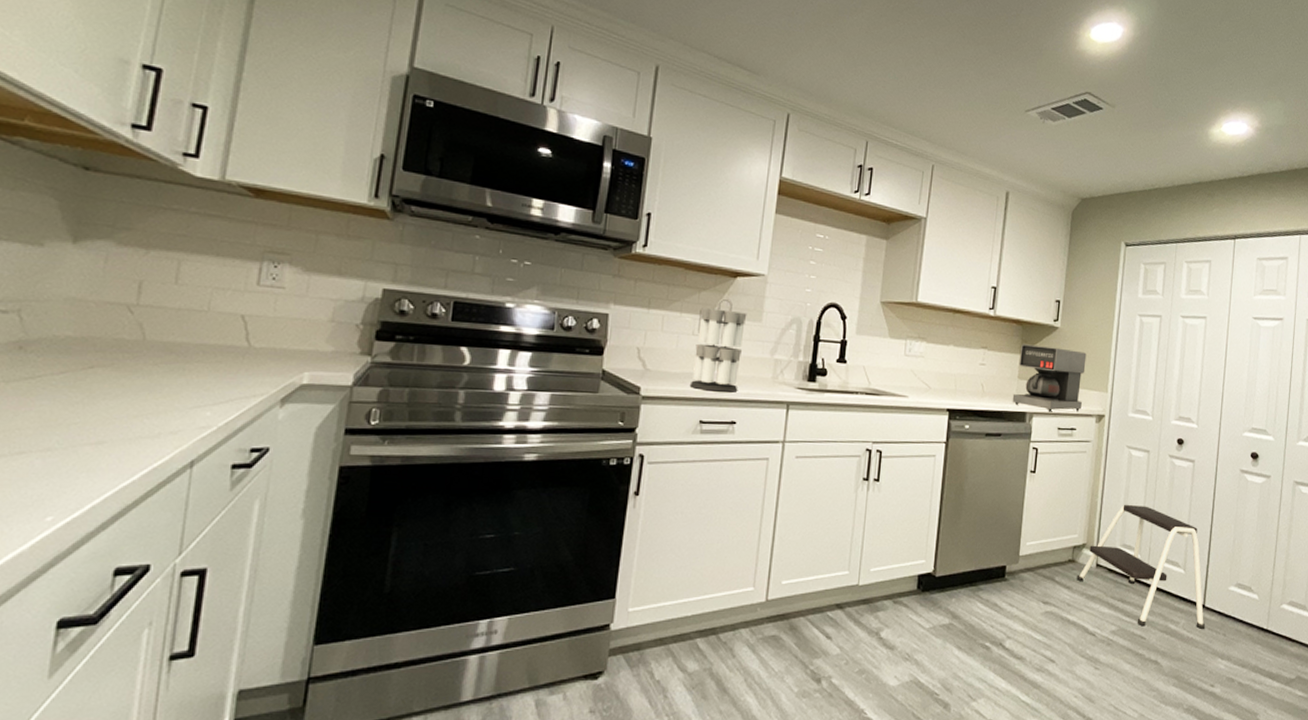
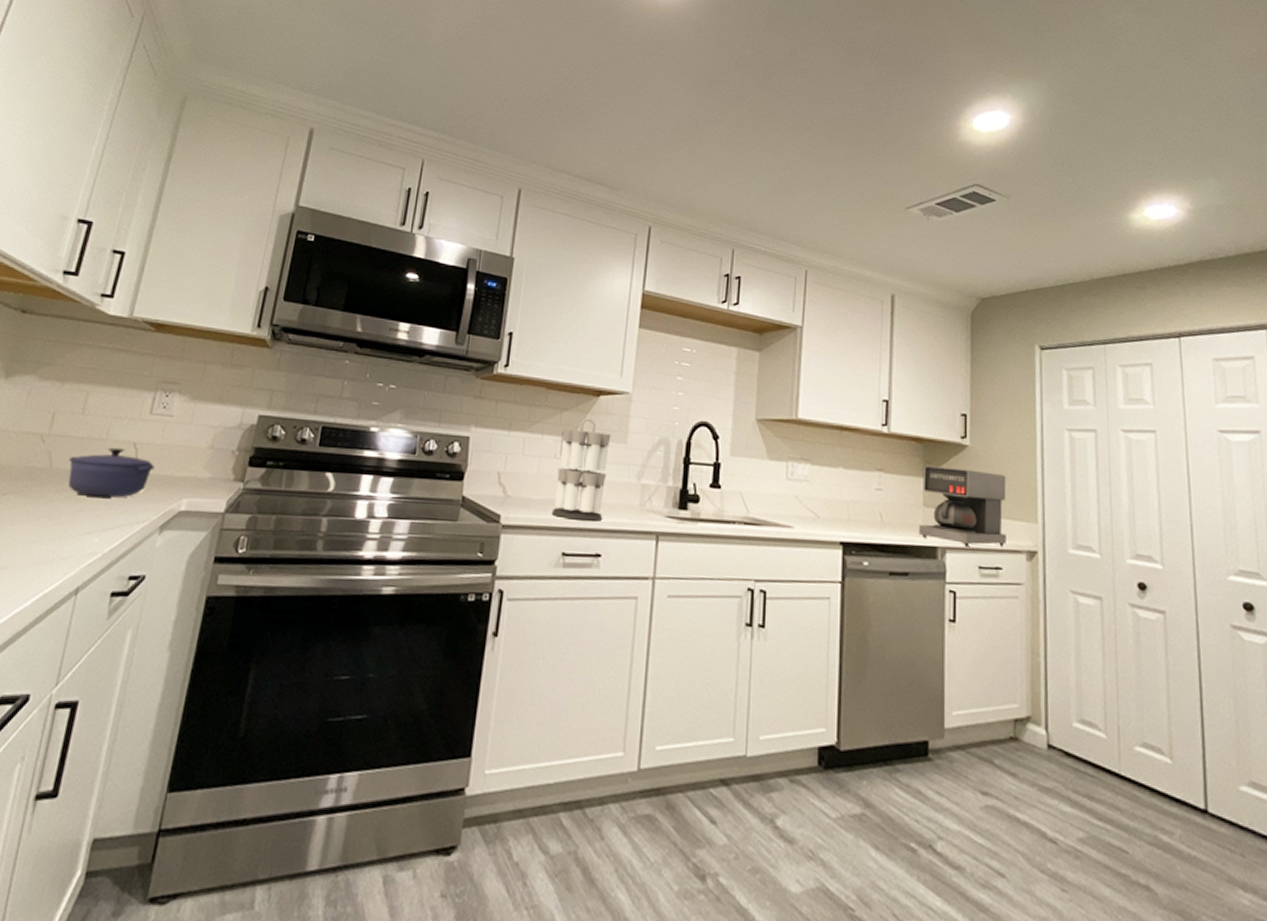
cooking pot: none [165,319,270,371] -> present [68,447,156,498]
step stool: present [1076,504,1206,629] -> none [1023,666,1213,845]

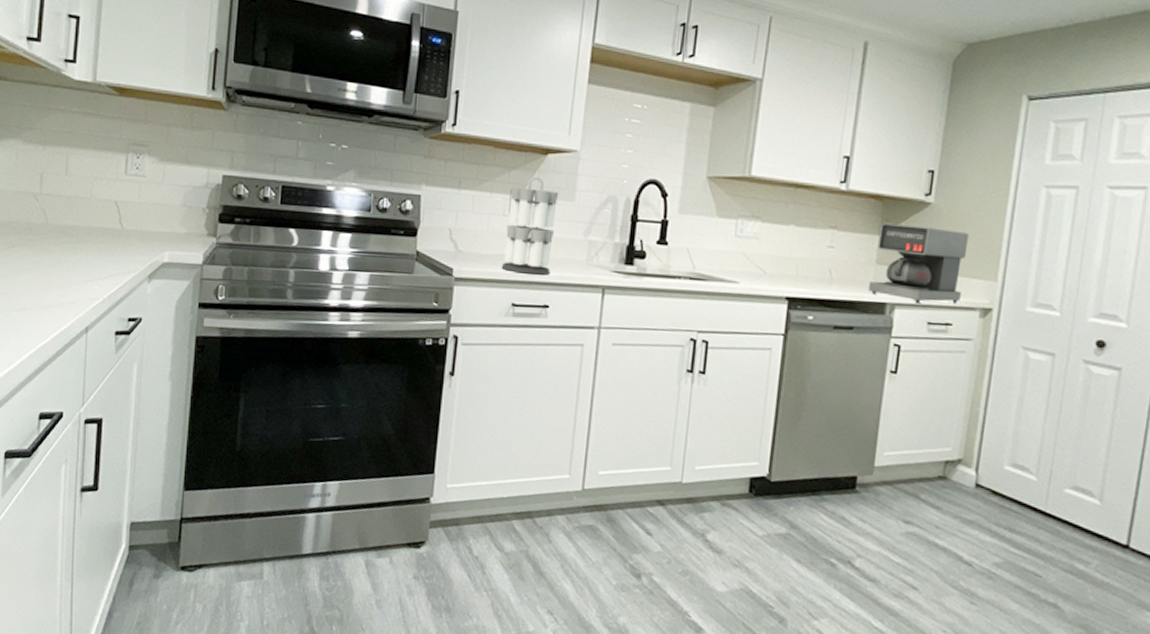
cooking pot: present [68,447,156,498] -> none [61,205,137,251]

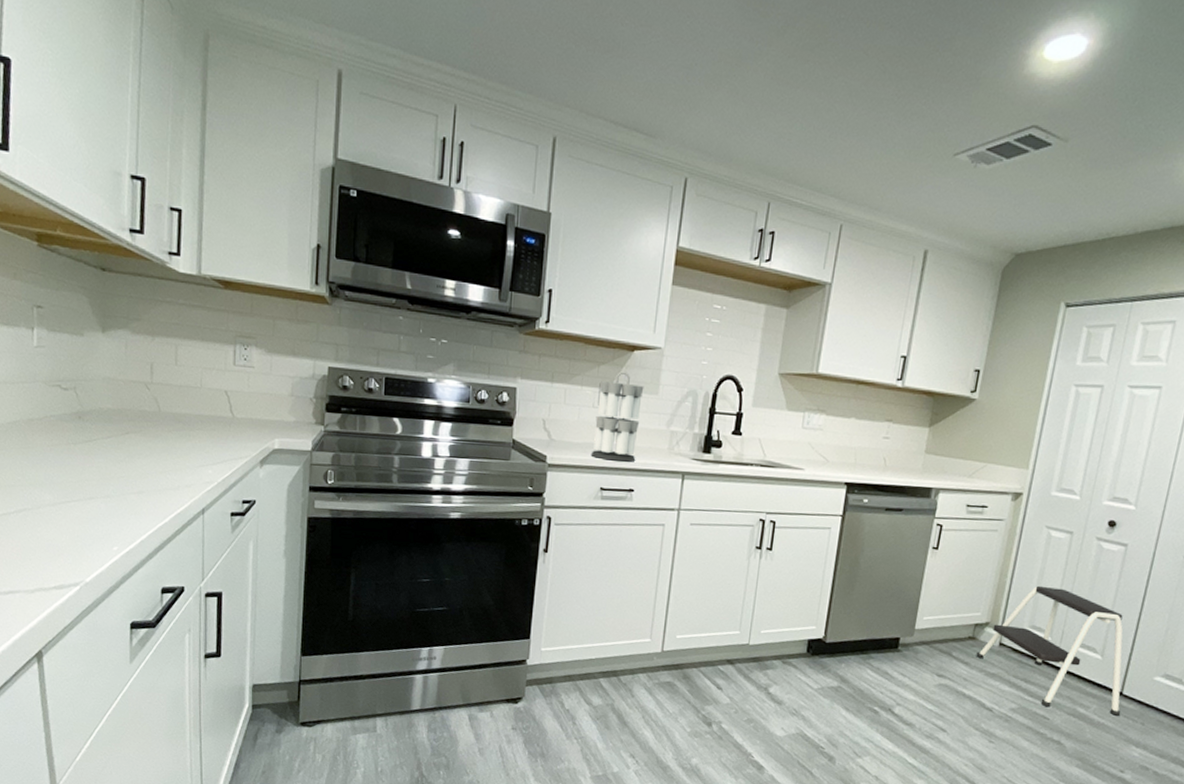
coffee maker: present [868,223,969,303] -> none [917,416,1007,488]
step stool: none [948,416,1129,574] -> present [976,585,1124,716]

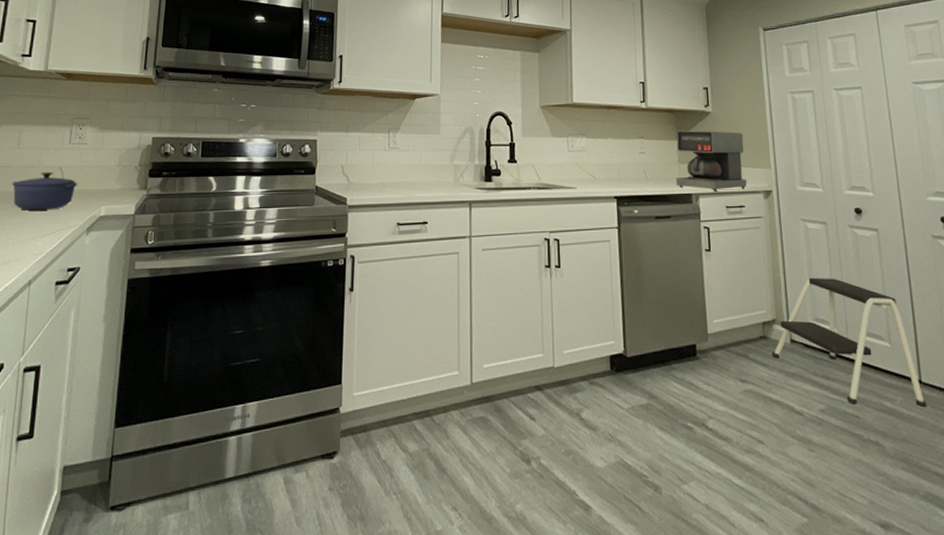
cooking pot: none [173,394,247,437] -> present [12,171,78,211]
spice rack: present [591,371,644,462] -> none [386,117,427,197]
coffee maker: none [917,416,1007,488] -> present [675,130,747,192]

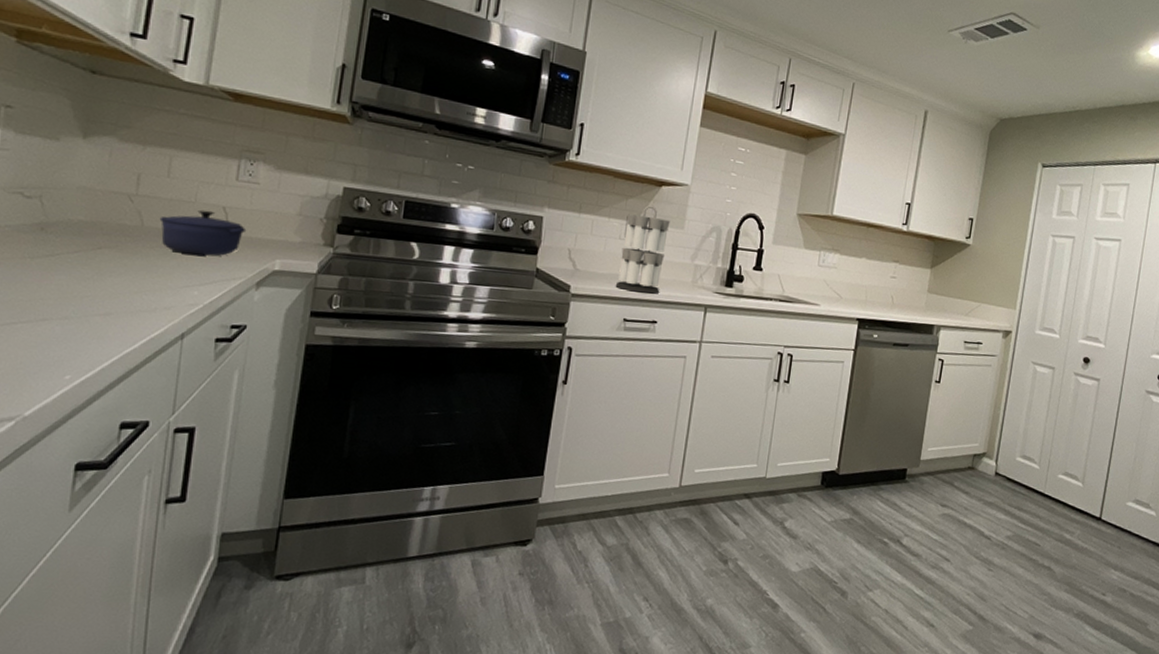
spice rack: none [386,117,427,197] -> present [615,205,671,294]
coffee maker: present [675,130,747,192] -> none [920,259,997,326]
step stool: present [772,277,927,407] -> none [975,417,1101,540]

